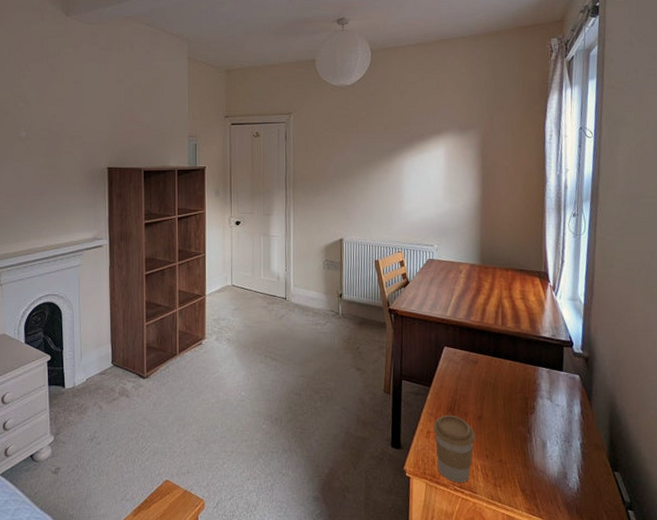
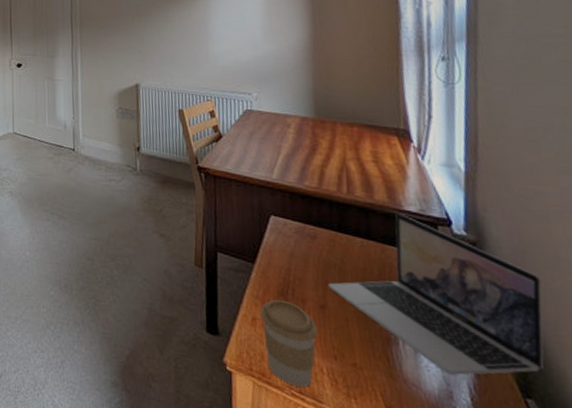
laptop: none [484,339,629,460] -> present [328,213,544,375]

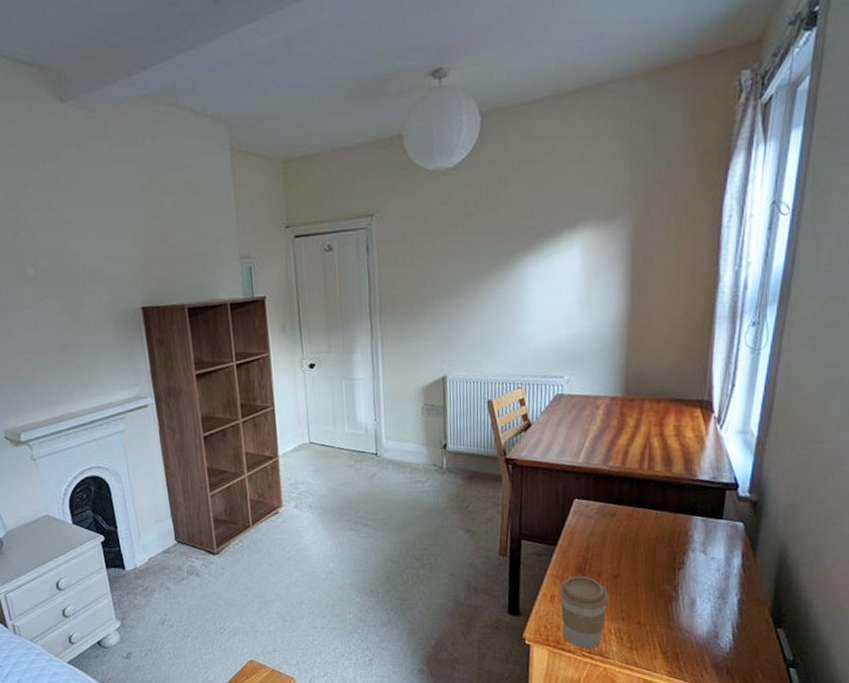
laptop: present [328,213,544,375] -> none [622,483,806,618]

